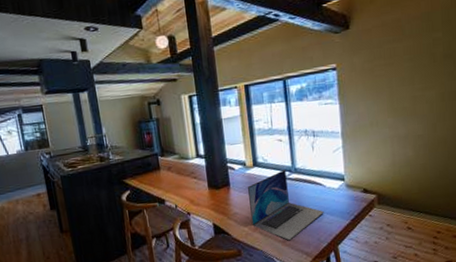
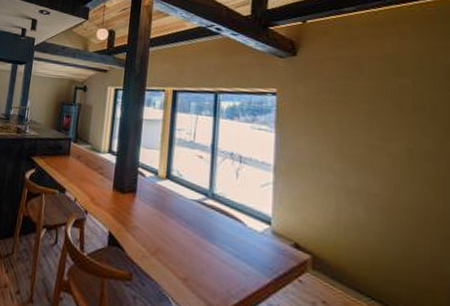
laptop: present [248,169,324,241] -> none [152,191,240,281]

